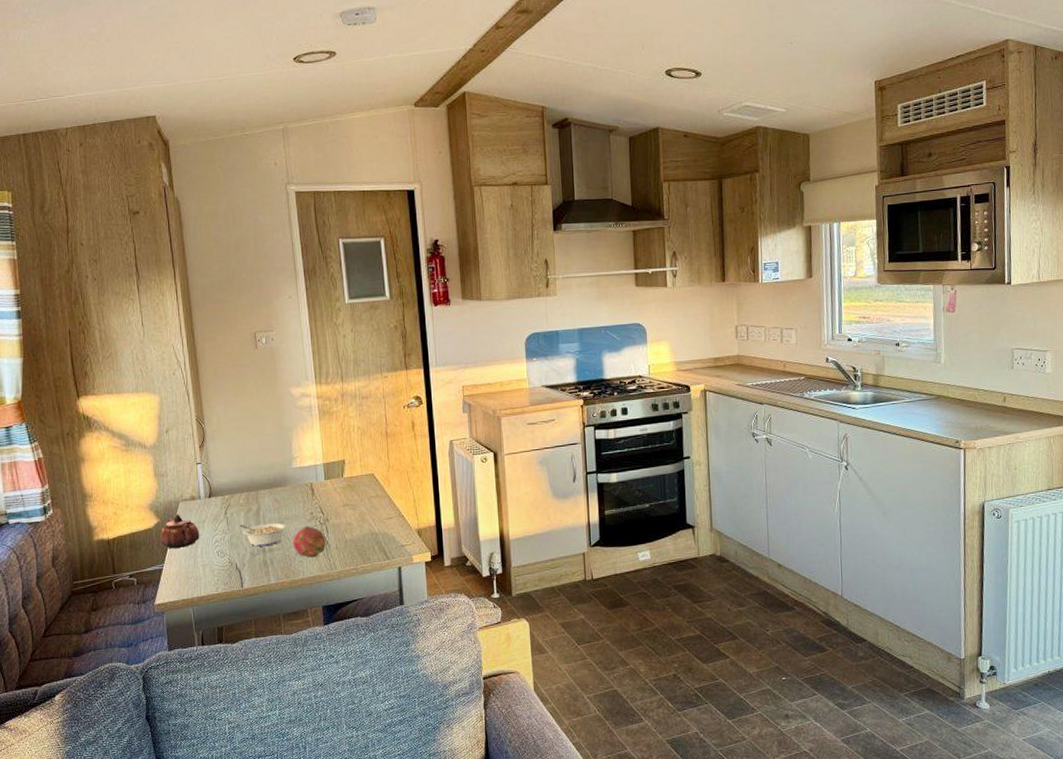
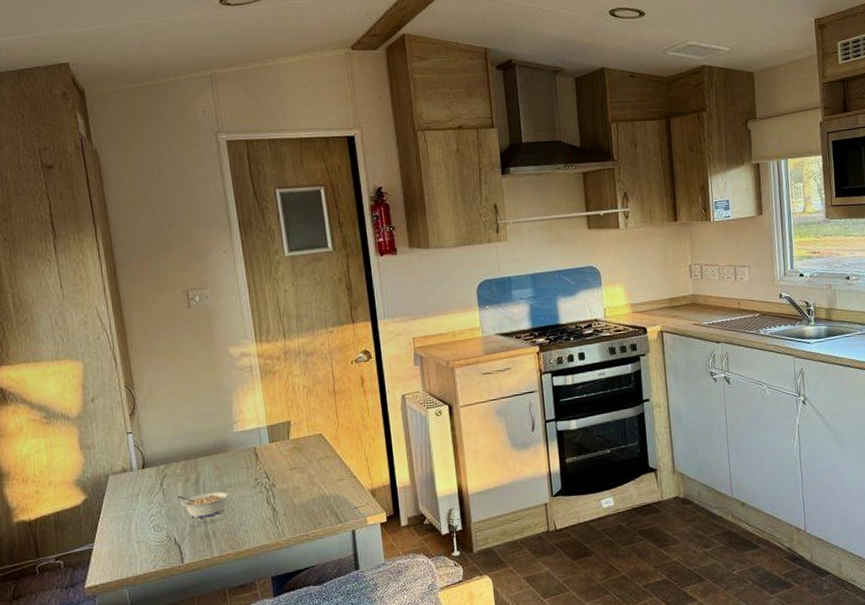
teapot: present [160,514,200,549] -> none [88,488,133,527]
fruit: present [292,525,326,558] -> none [236,492,273,527]

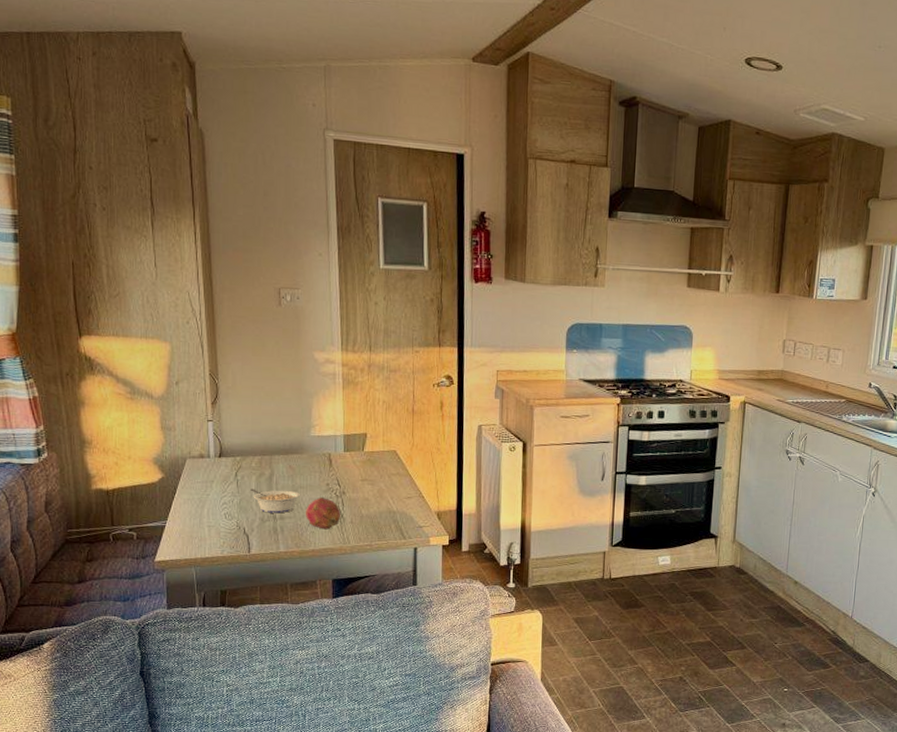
fruit: none [236,492,273,527] -> present [305,496,340,530]

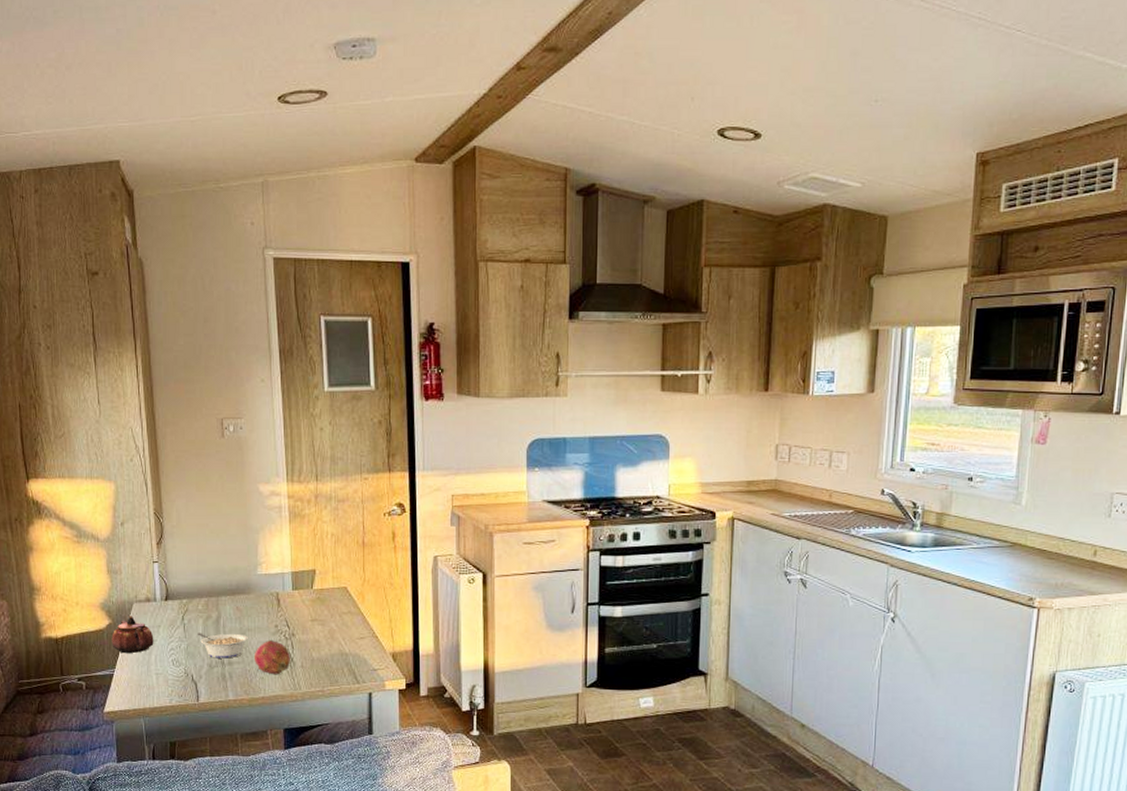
teapot: none [164,471,207,507] -> present [111,616,154,654]

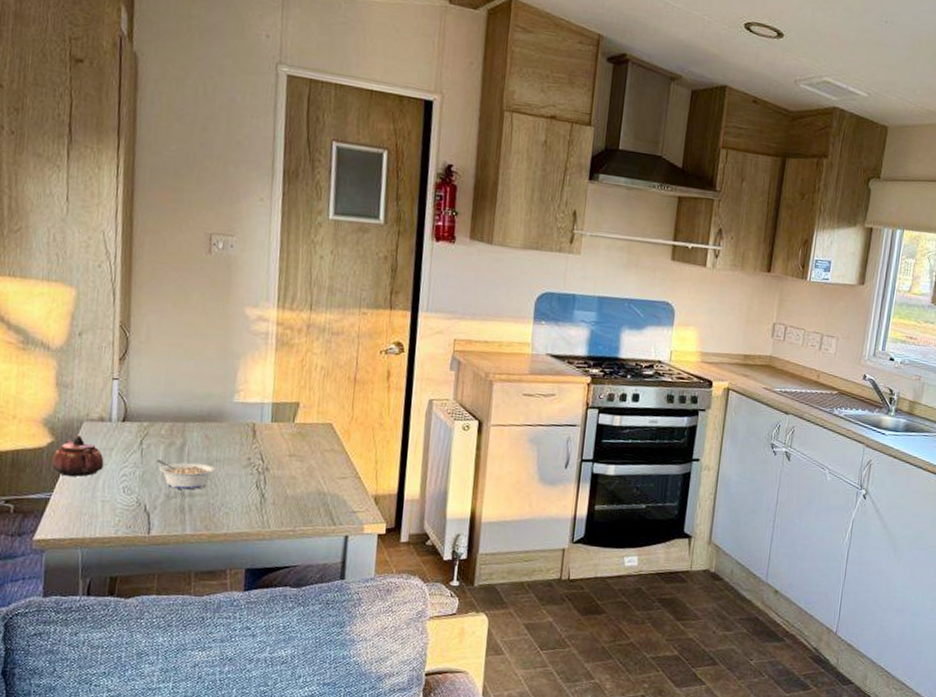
fruit: present [253,639,290,675] -> none [219,472,262,511]

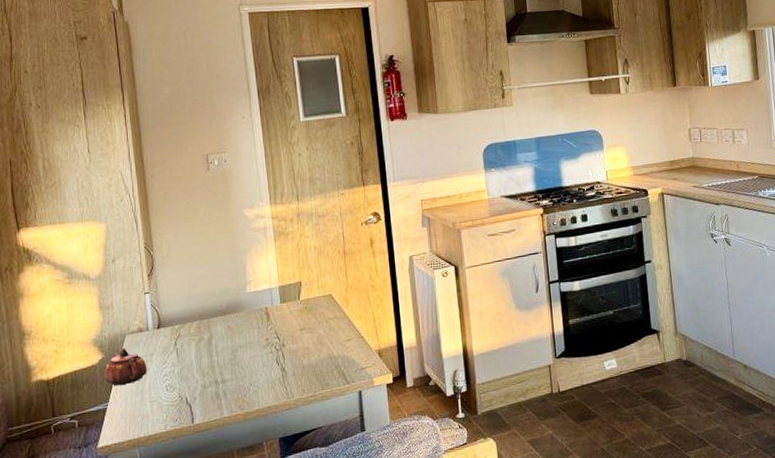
legume: present [157,459,215,490] -> none [190,351,240,379]

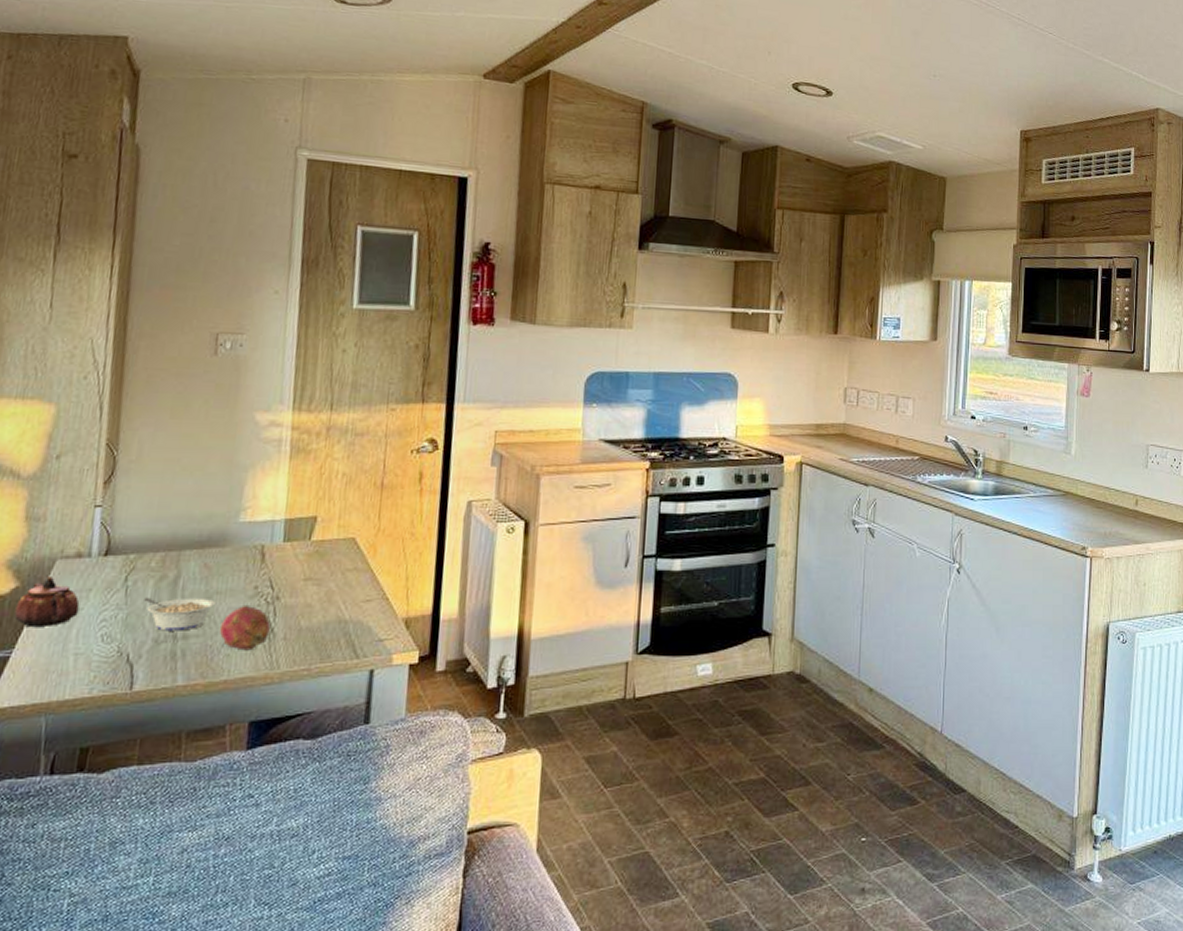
legume: none [190,351,240,379] -> present [144,597,215,631]
fruit: none [246,352,282,387] -> present [219,604,271,651]

